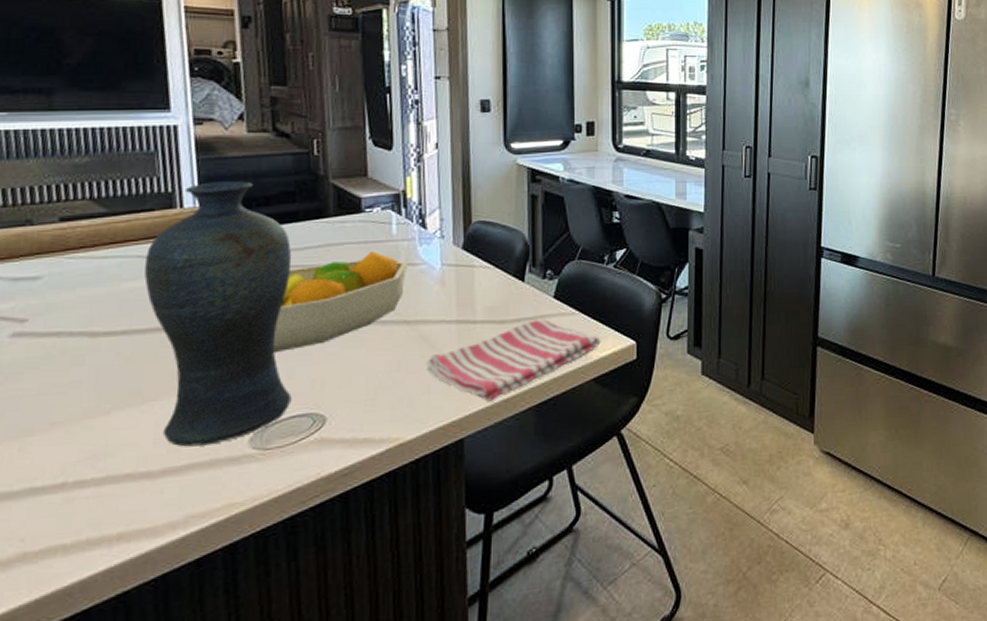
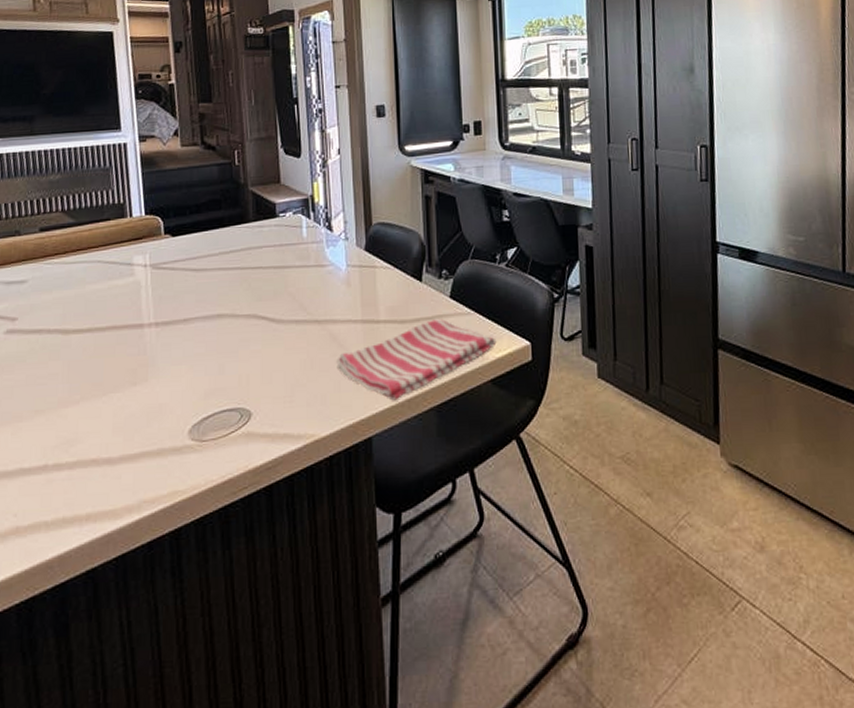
vase: present [144,181,292,447] -> none [104,191,222,436]
fruit bowl: present [272,251,407,354] -> none [205,253,317,351]

